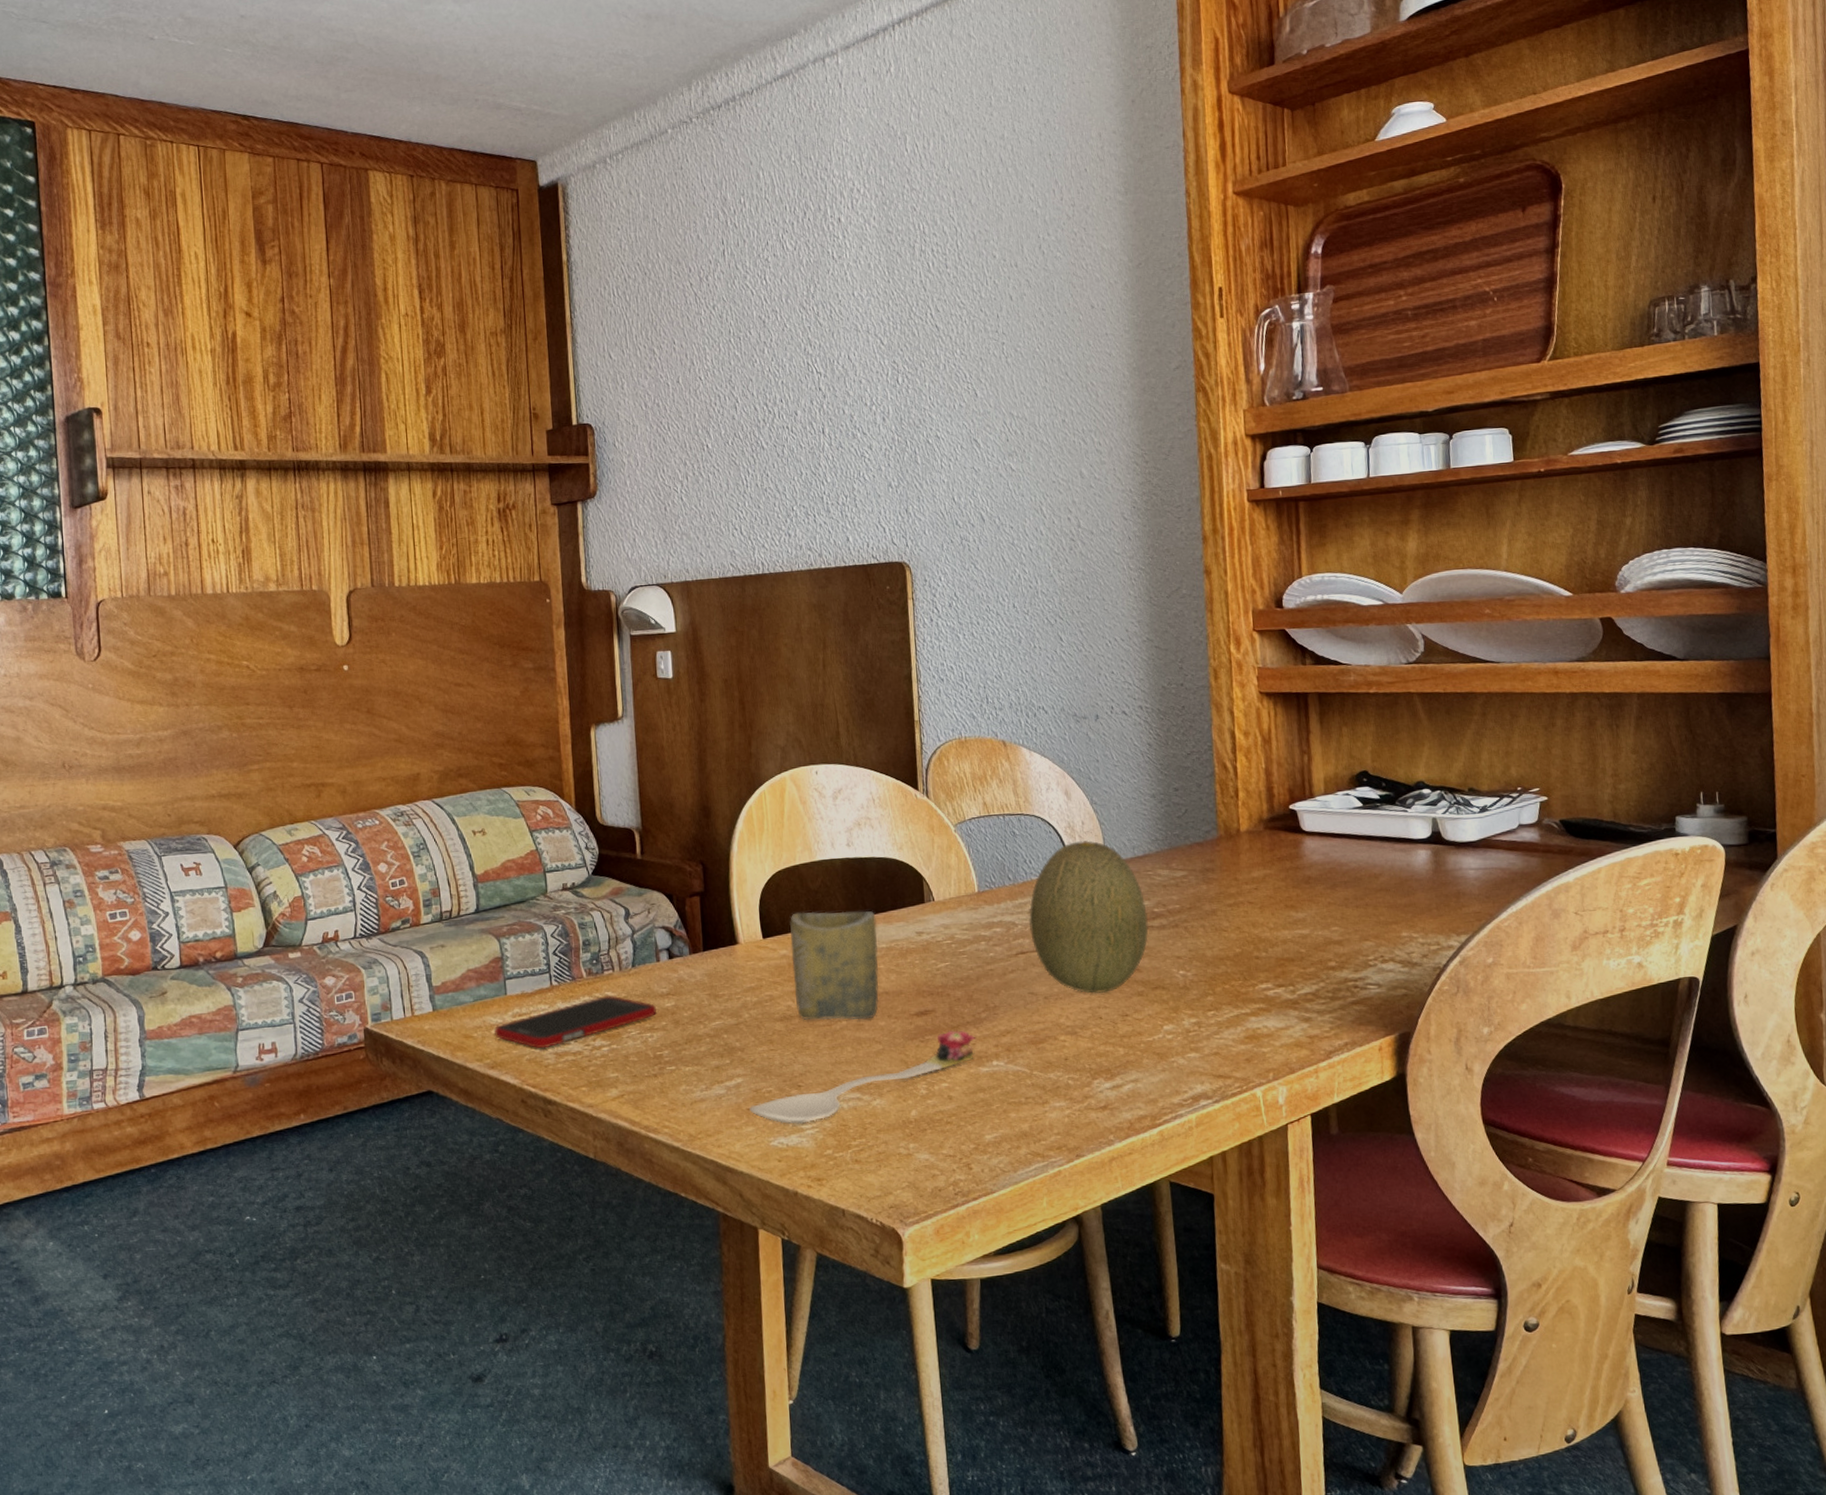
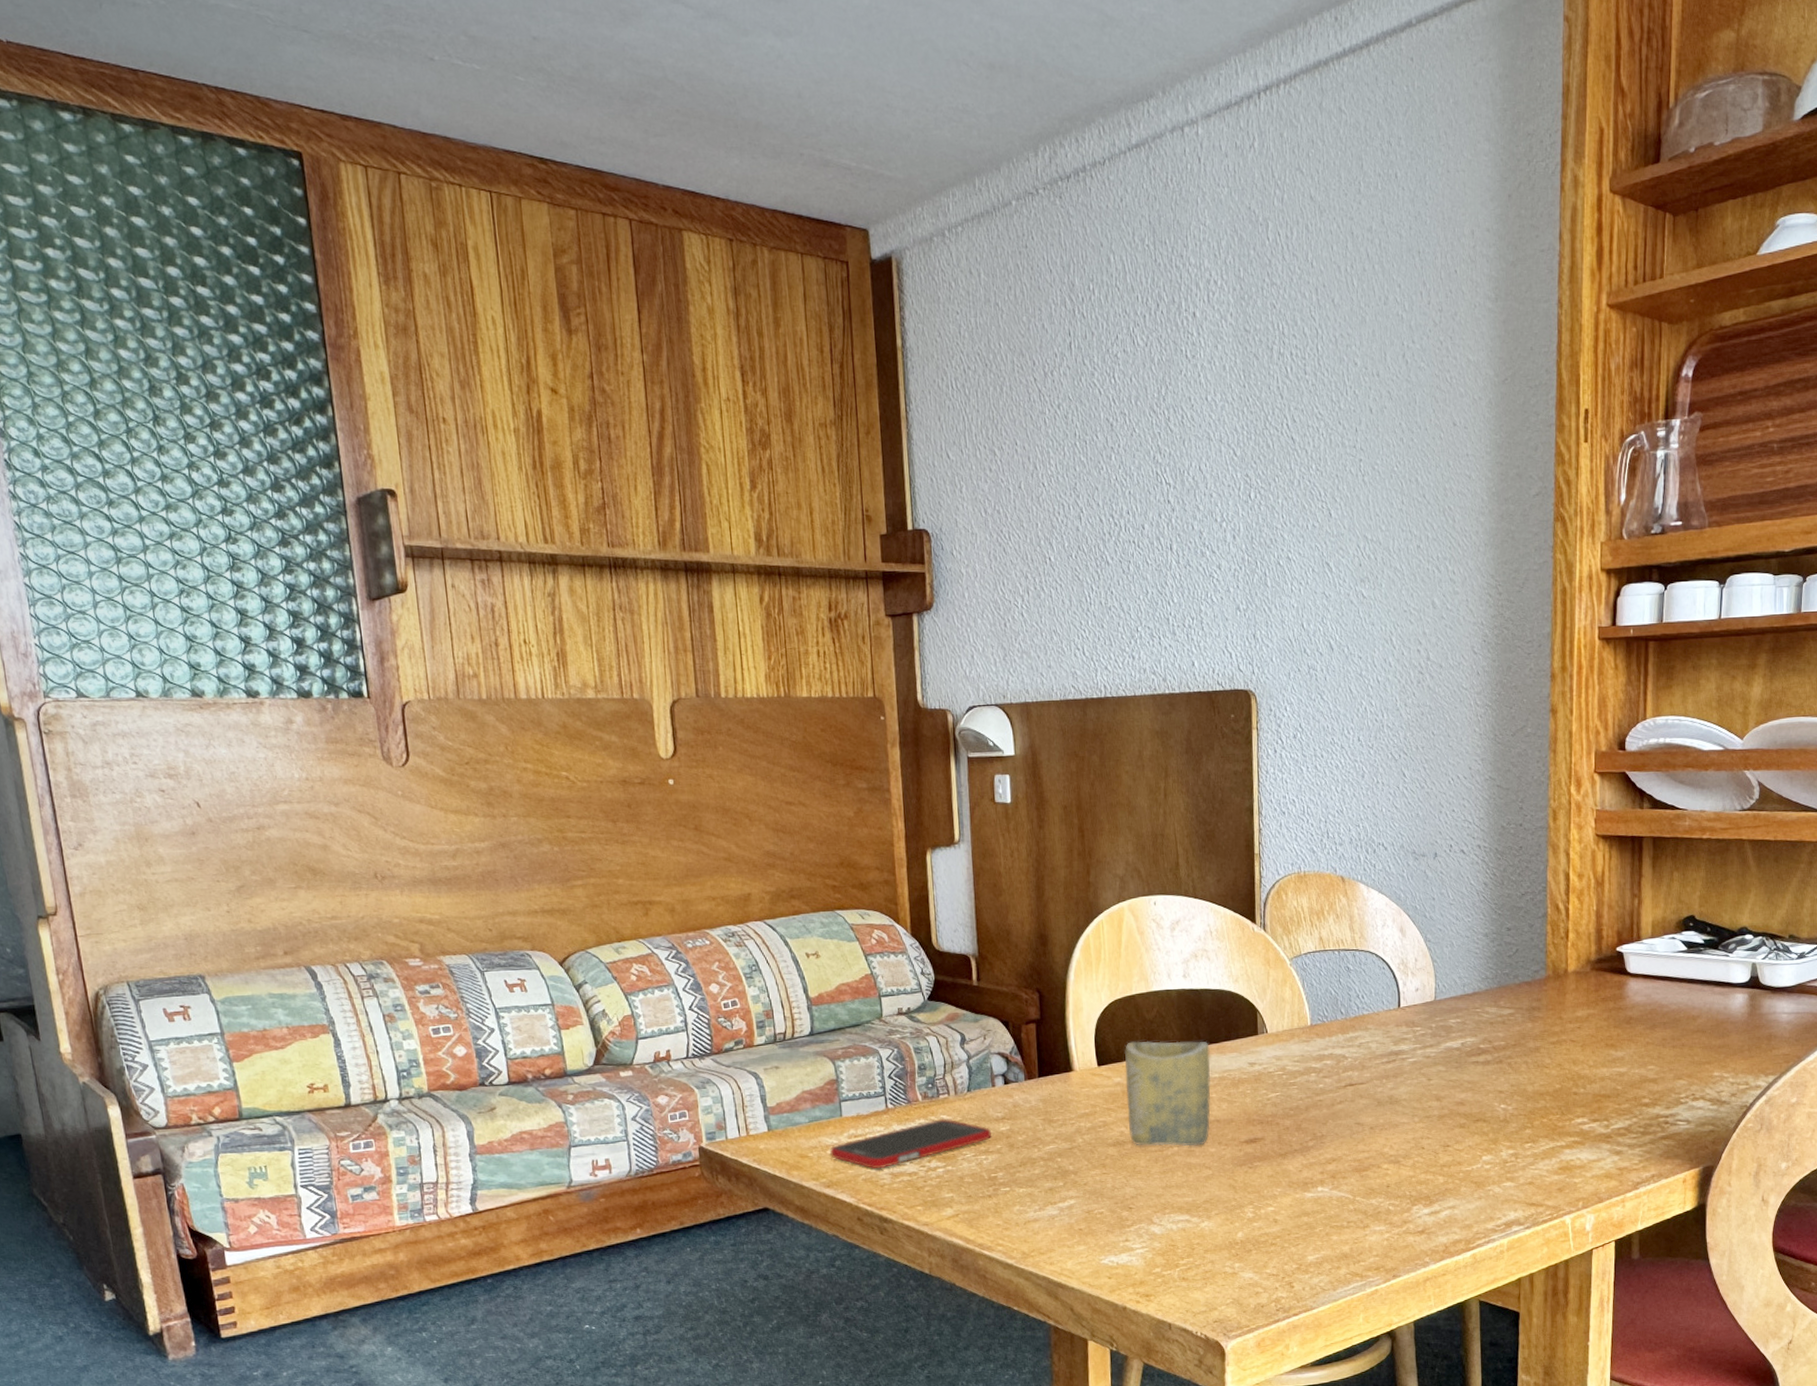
spoon: present [749,1030,976,1124] -> none [1081,1158,1303,1244]
fruit: present [1028,840,1149,994] -> none [1358,977,1474,1125]

